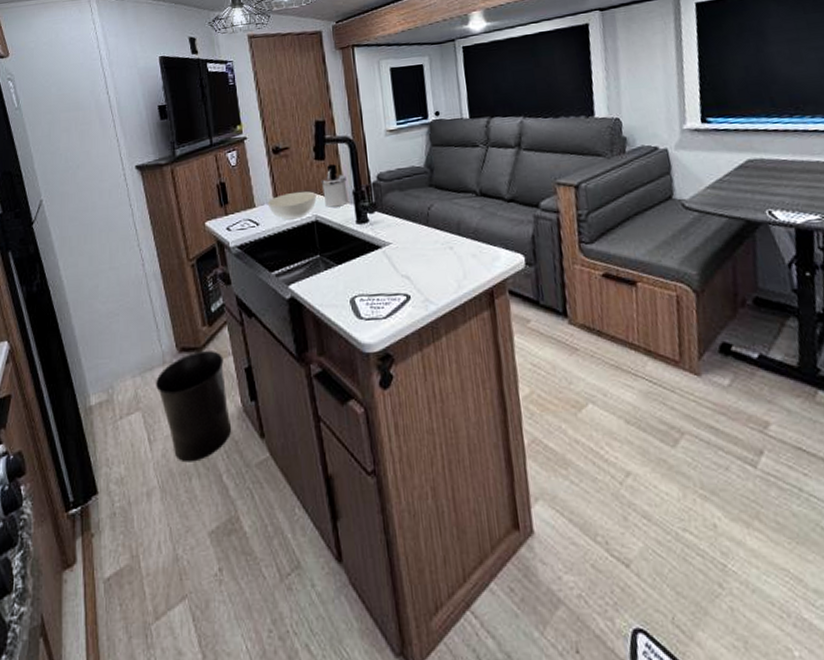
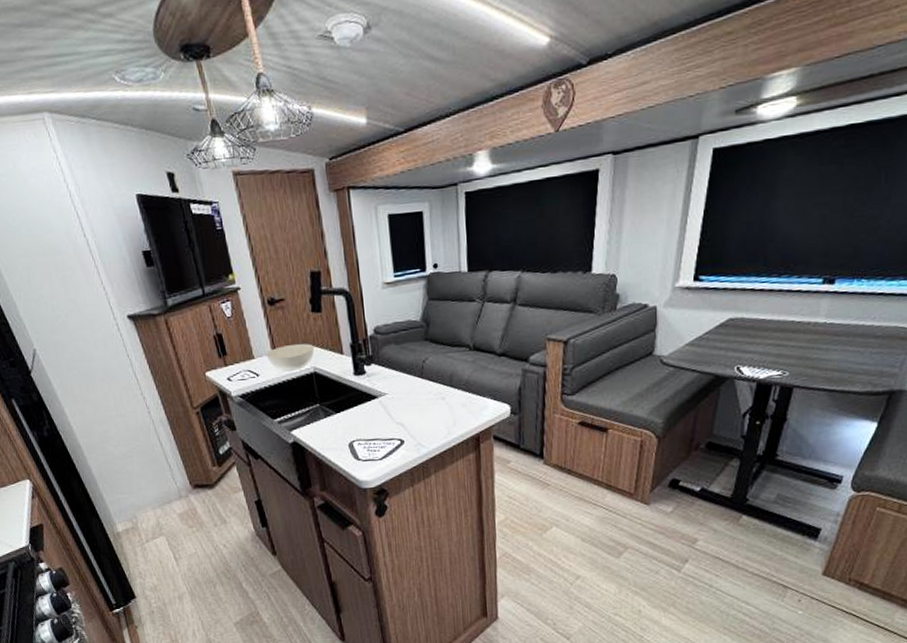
waste bin: present [155,350,231,463] -> none [174,486,247,574]
soap dispenser: present [321,164,348,208] -> none [318,317,346,360]

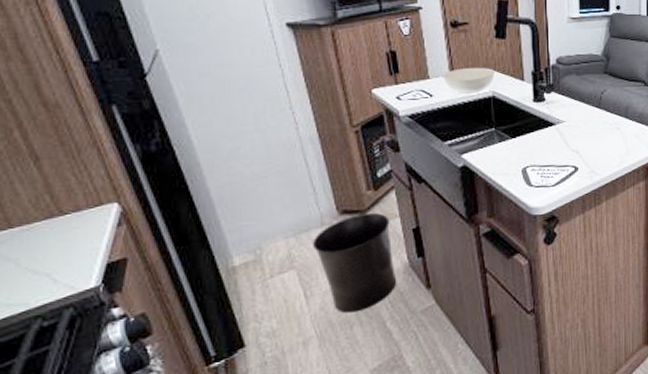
waste bin: none [174,486,247,574] -> present [312,212,396,313]

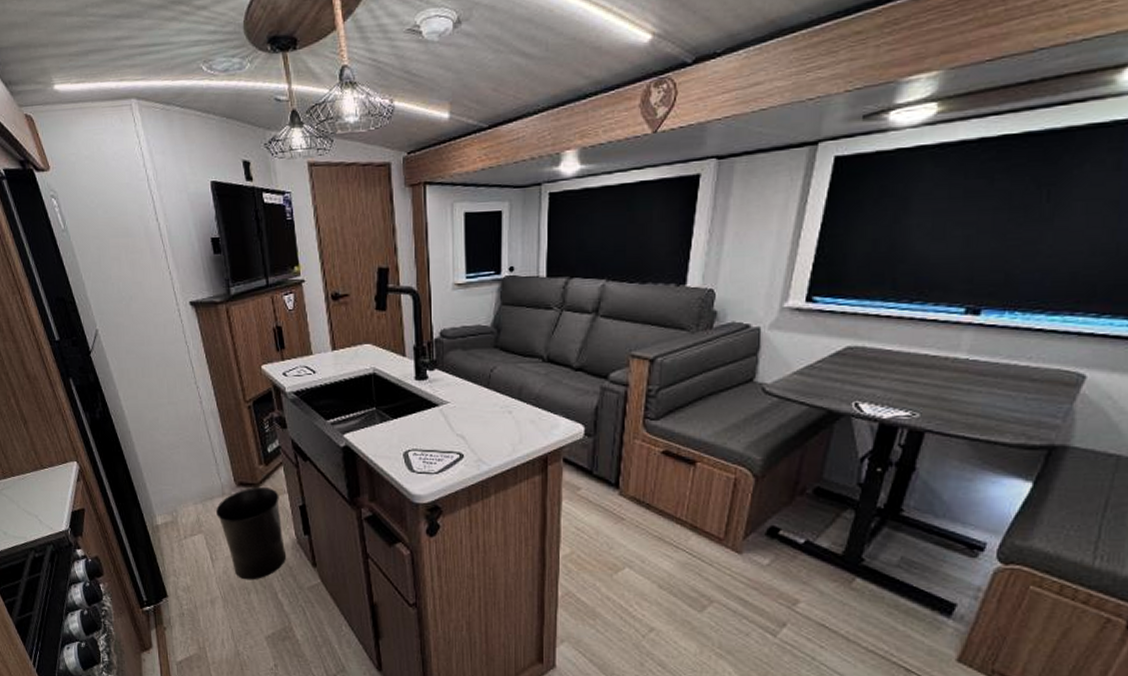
bowl: present [443,67,495,94] -> none [325,342,376,370]

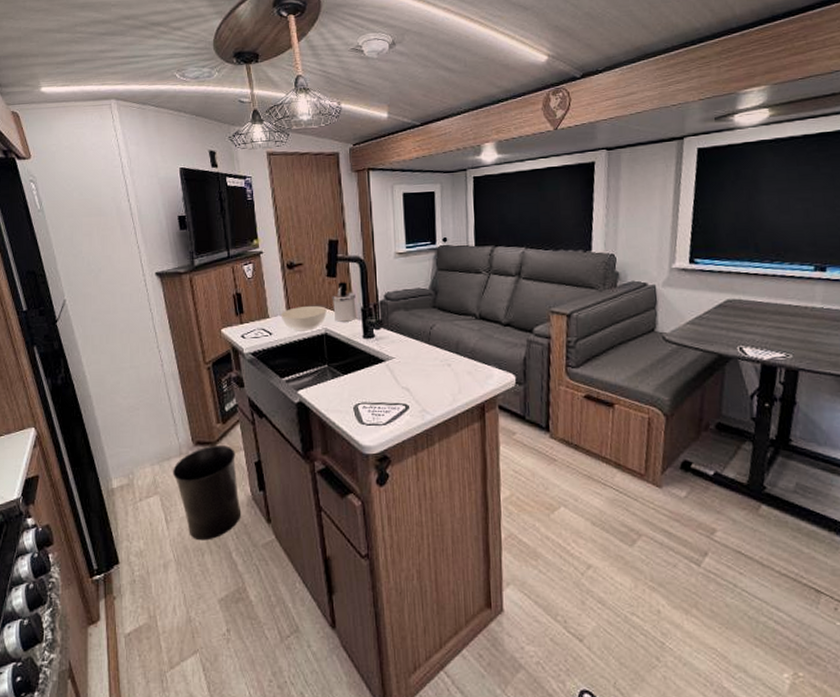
bowl: none [325,342,376,370] -> present [280,305,327,331]
soap dispenser: none [381,316,408,361] -> present [331,282,356,322]

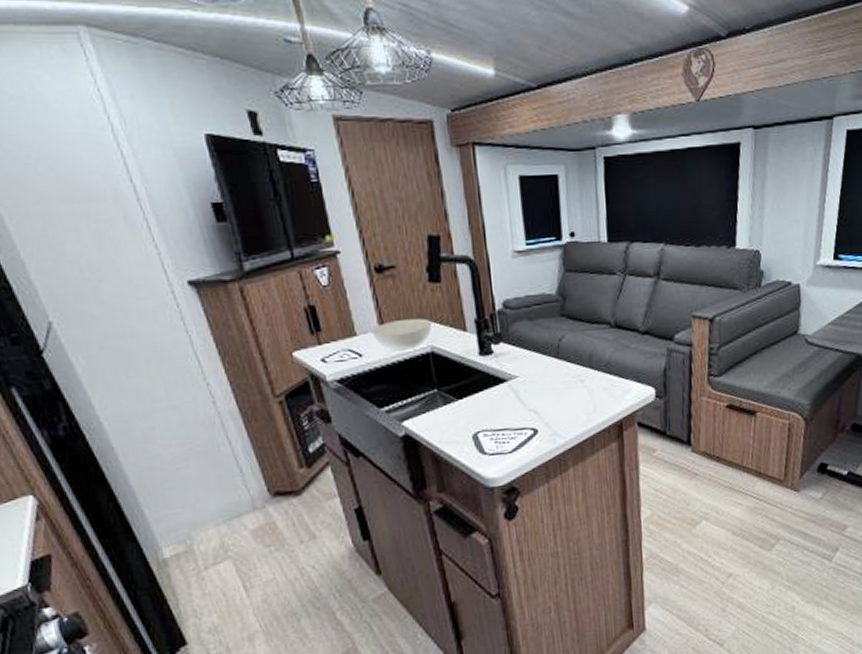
waste bin: present [172,444,240,541] -> none [245,493,342,605]
soap dispenser: present [331,282,356,322] -> none [436,288,469,337]

